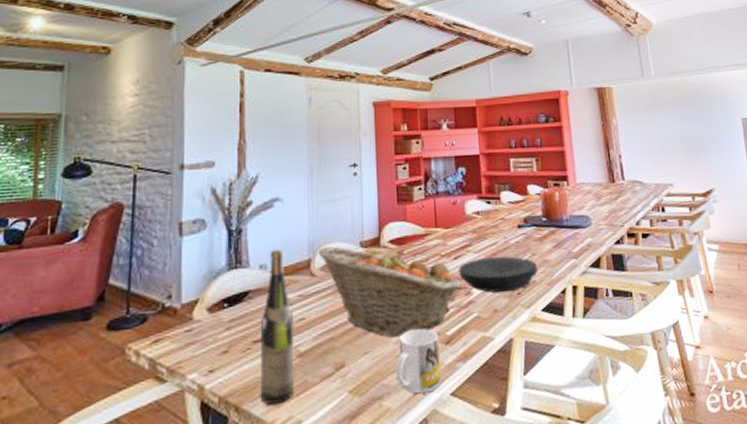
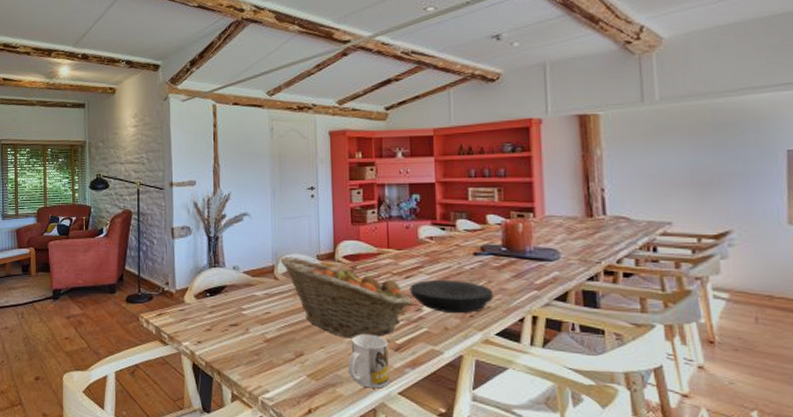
wine bottle: present [260,249,294,405] -> none [236,255,262,375]

